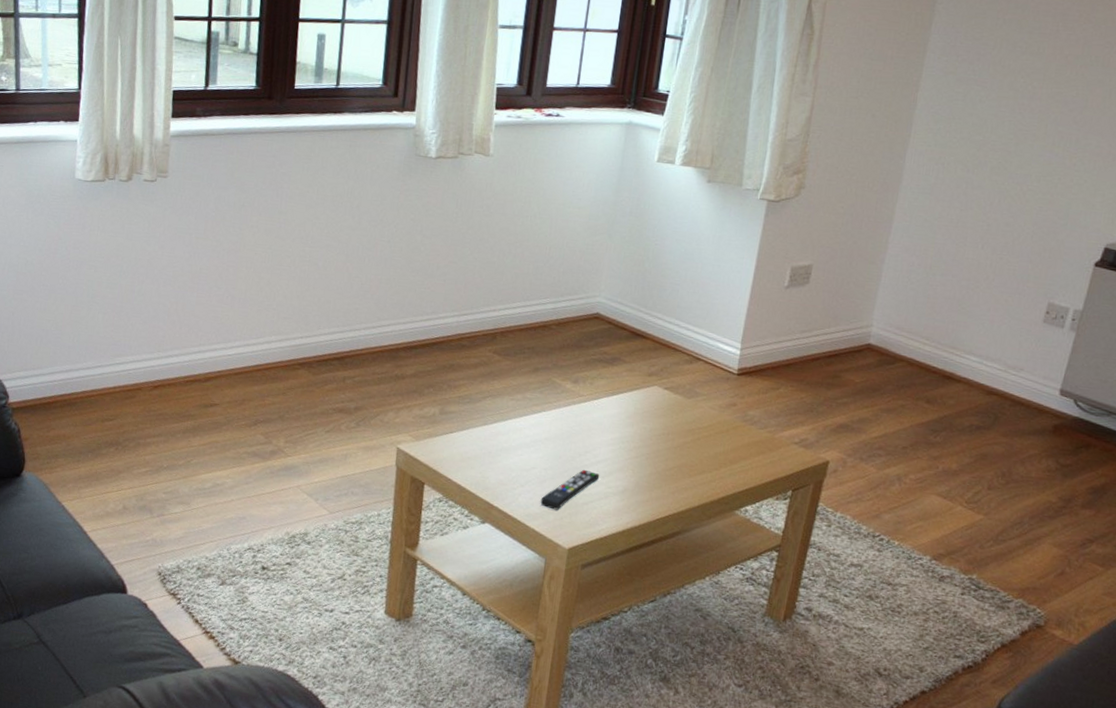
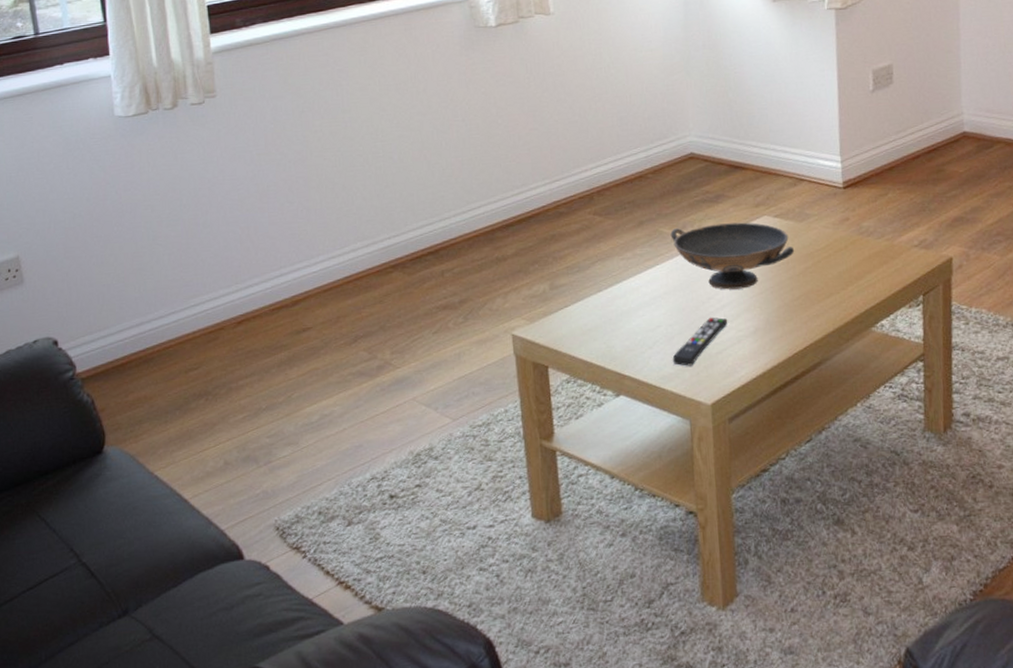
decorative bowl: none [561,381,678,450] -> present [670,222,795,290]

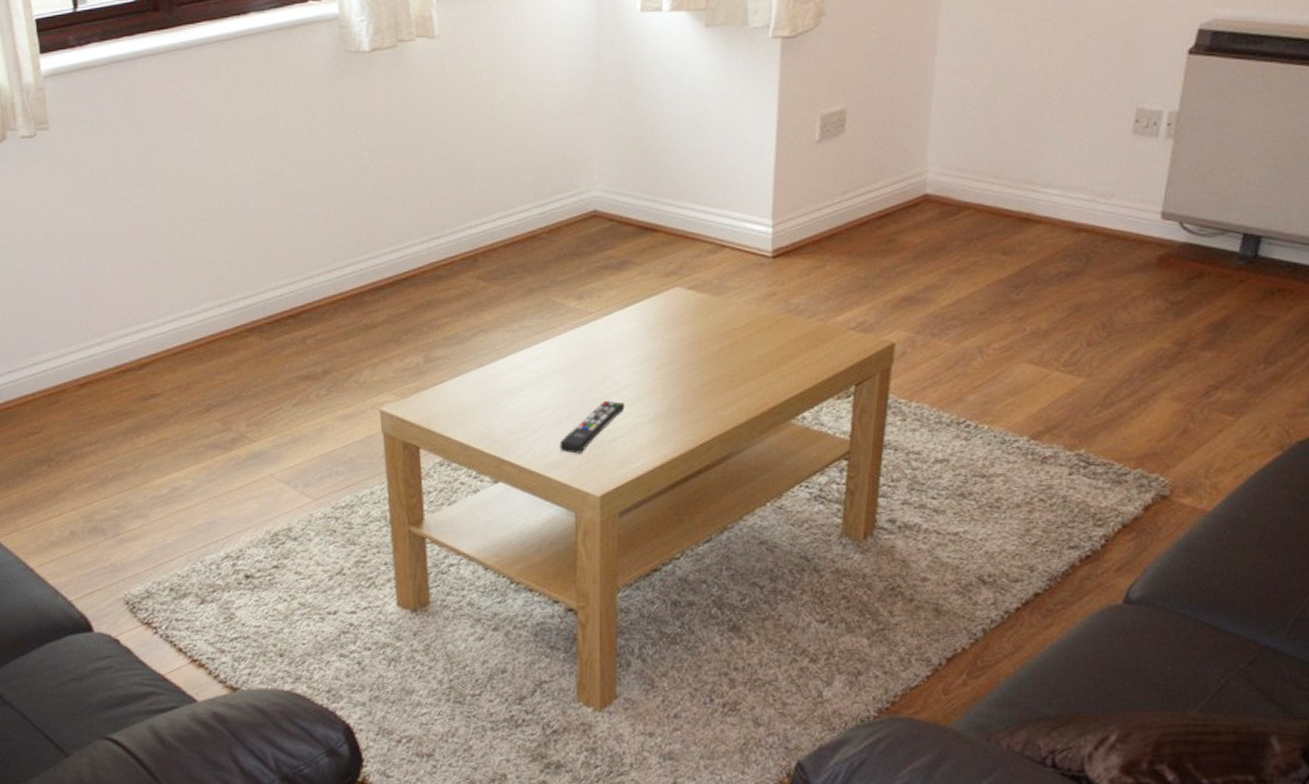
decorative bowl: present [670,222,795,290] -> none [565,294,709,371]

